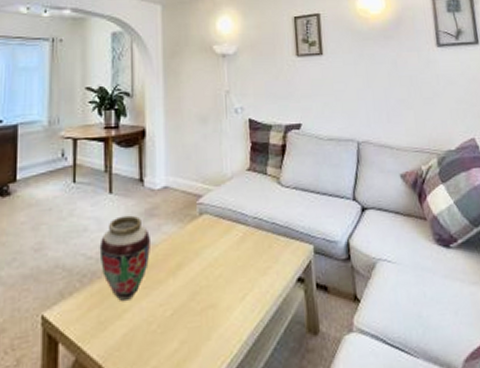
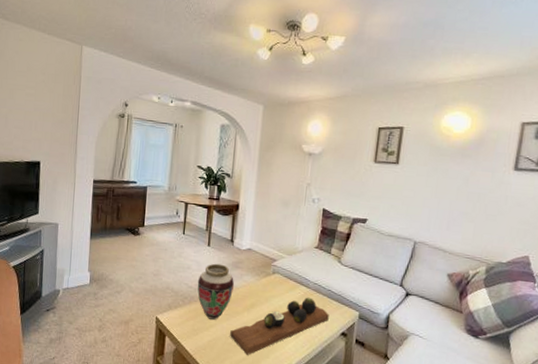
decorative tray: none [153,238,279,343] -> present [230,297,329,355]

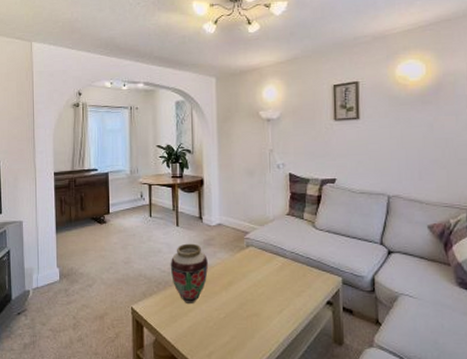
decorative tray: present [230,297,329,355] -> none [210,268,311,337]

